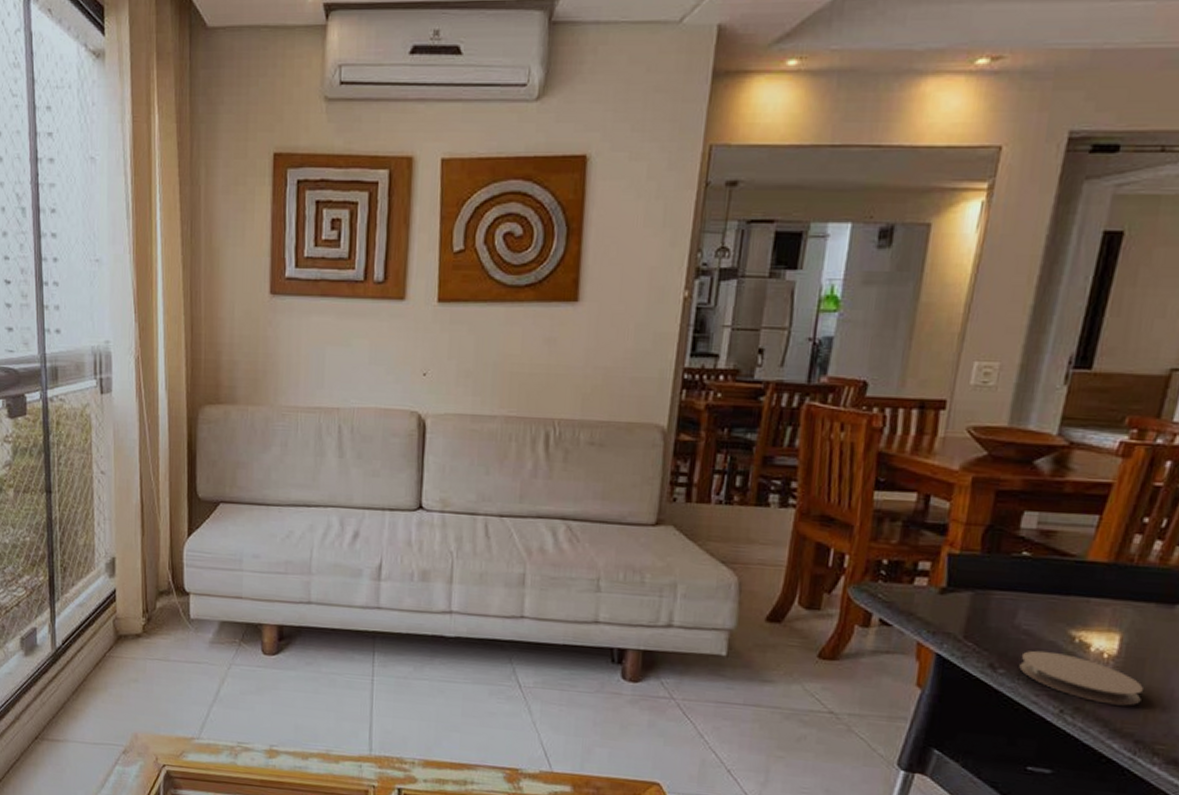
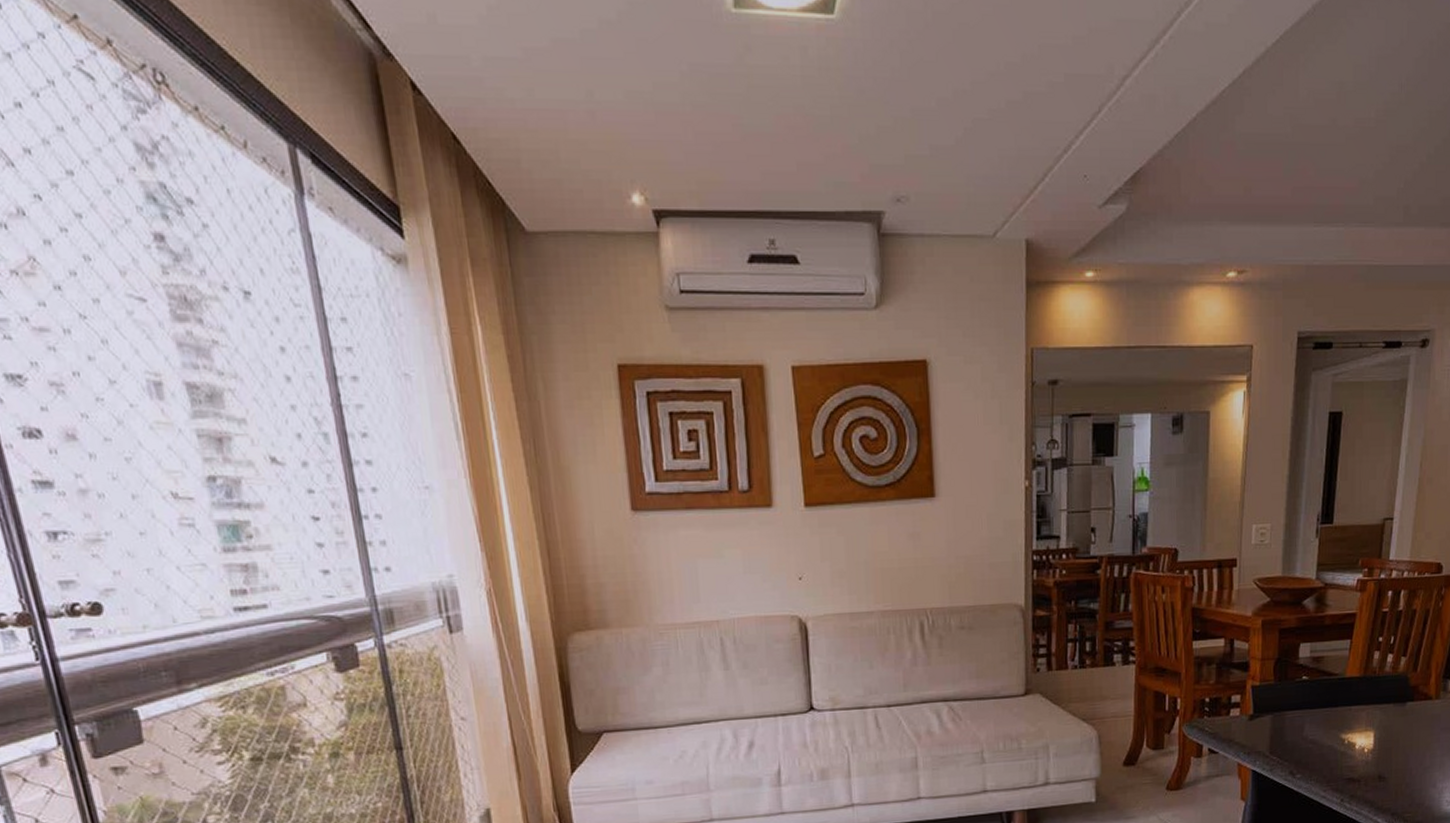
coaster: present [1019,650,1145,706] -> none [1310,754,1393,789]

